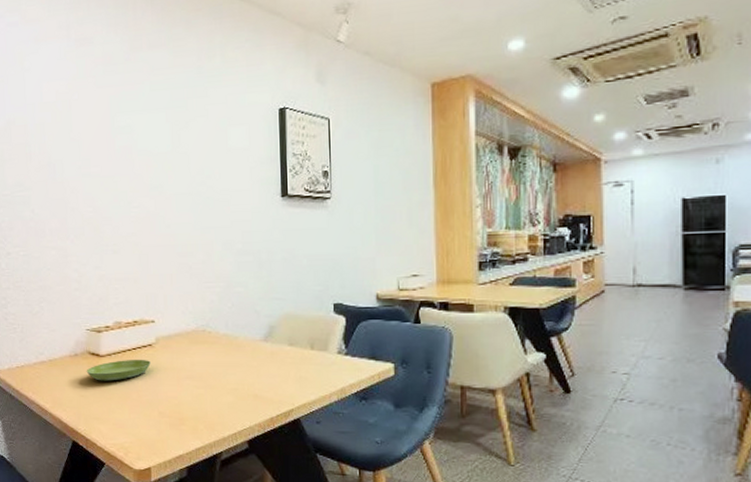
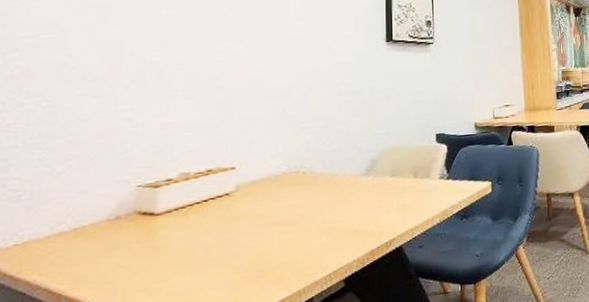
saucer: present [86,359,151,381] -> none [131,211,227,245]

